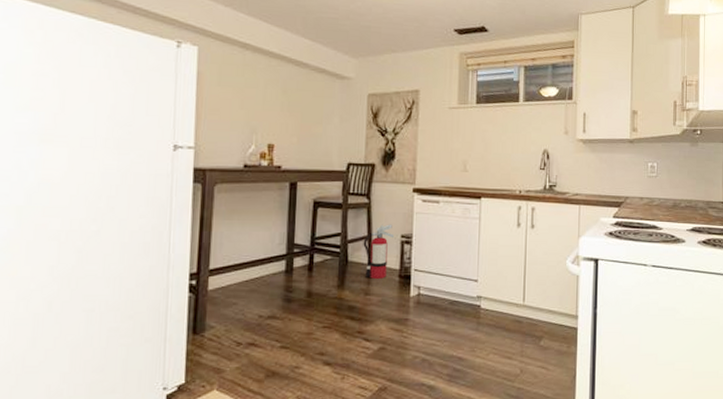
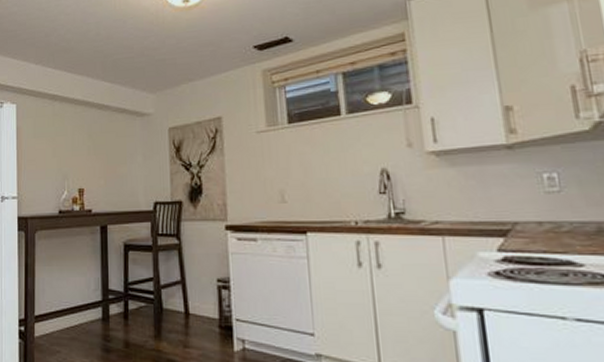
fire extinguisher: present [363,224,395,279] -> none [177,267,210,329]

